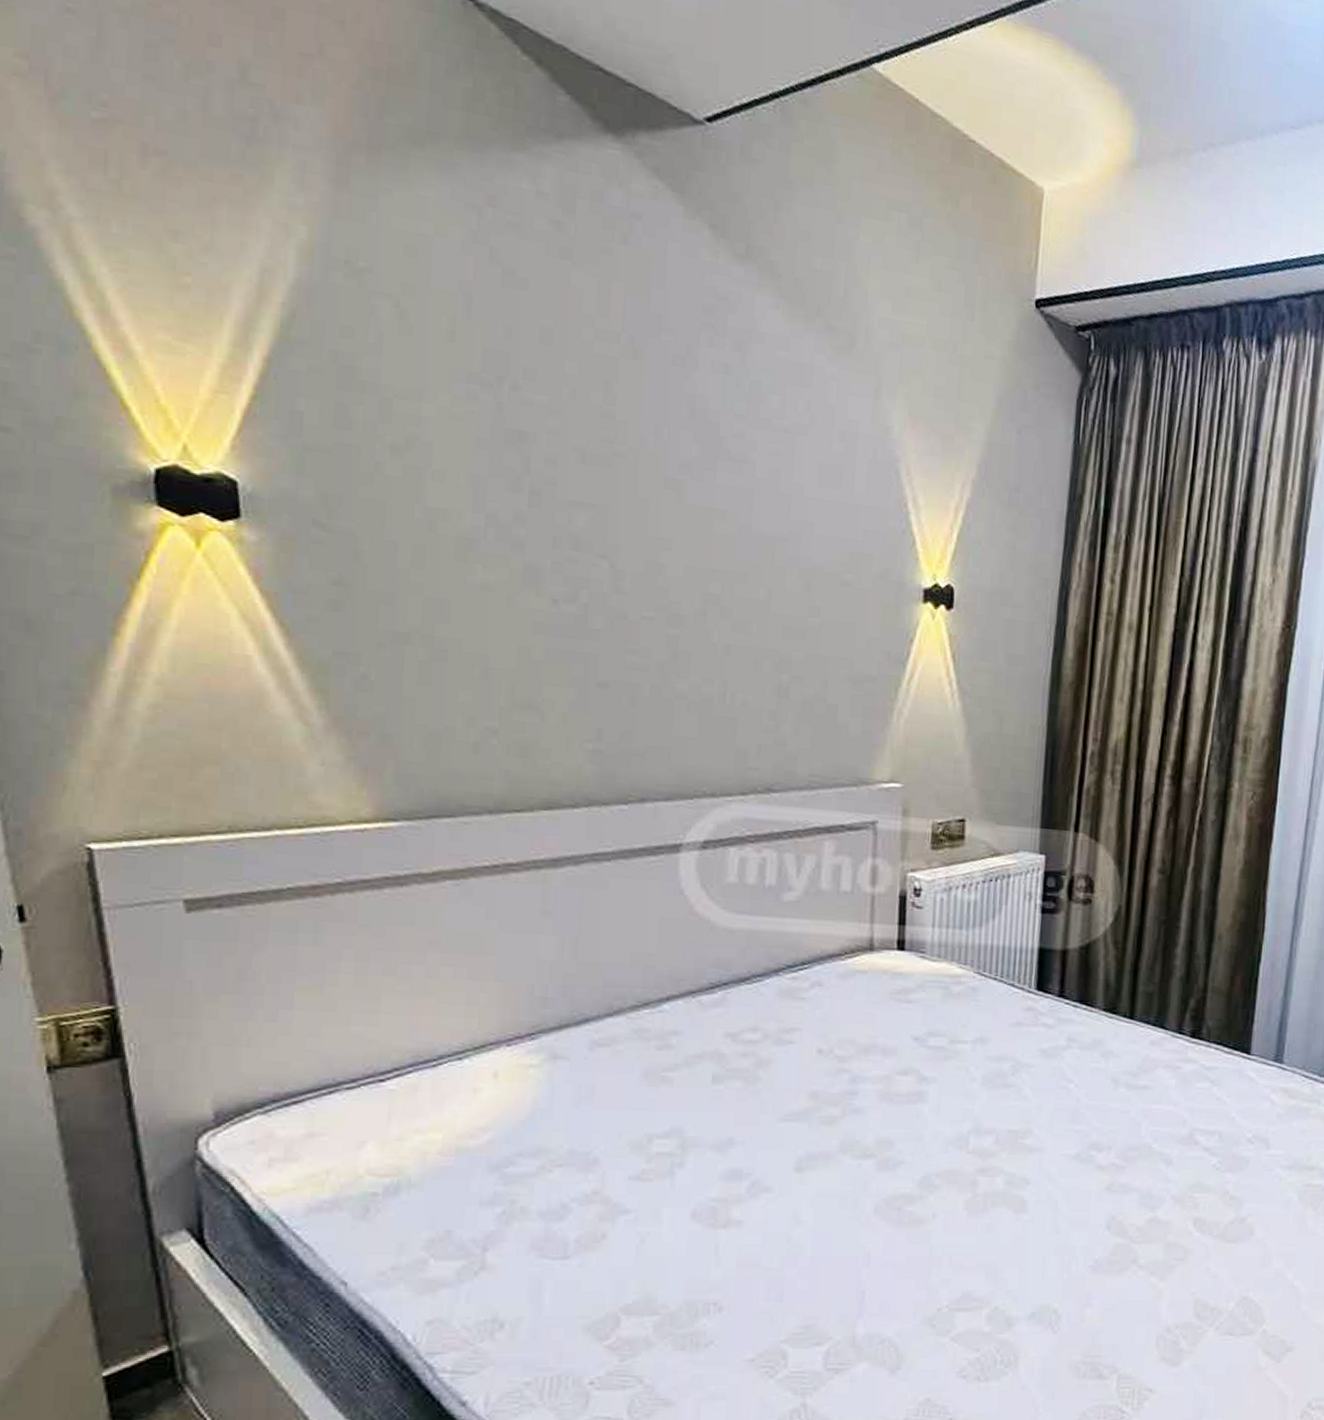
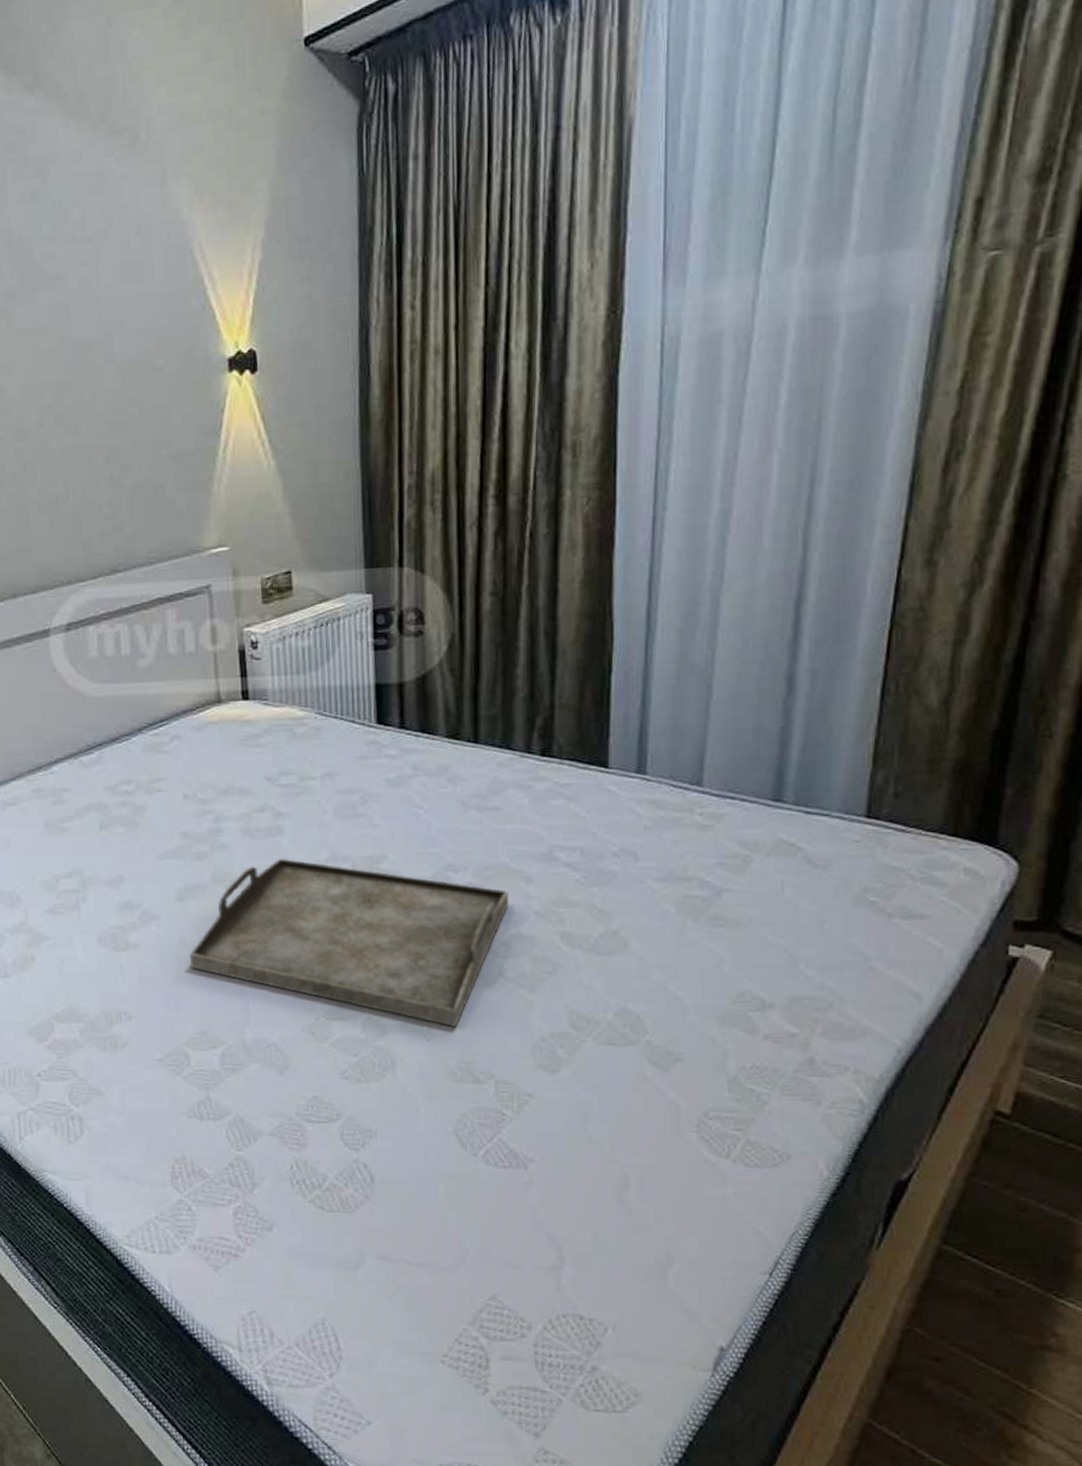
serving tray: none [801,1127,1148,1317] -> present [189,858,508,1026]

